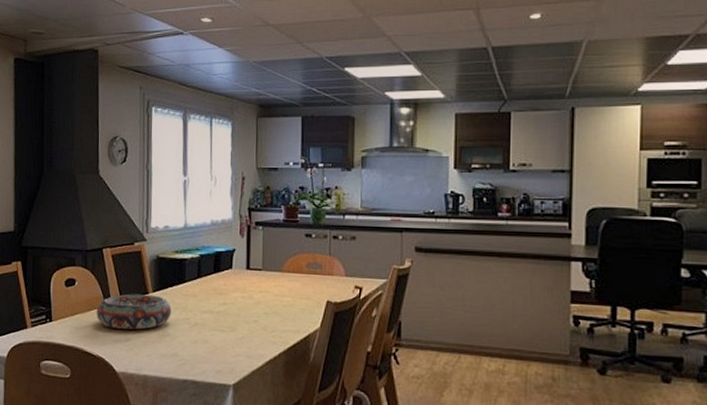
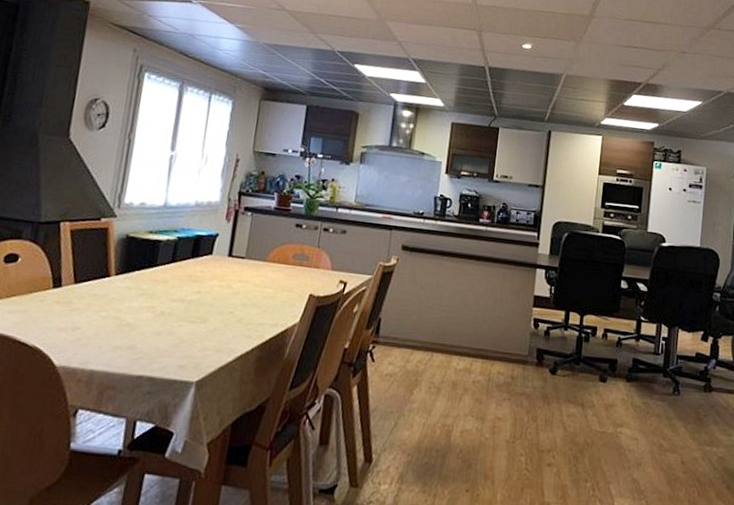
decorative bowl: present [96,294,172,330] -> none [39,275,136,318]

